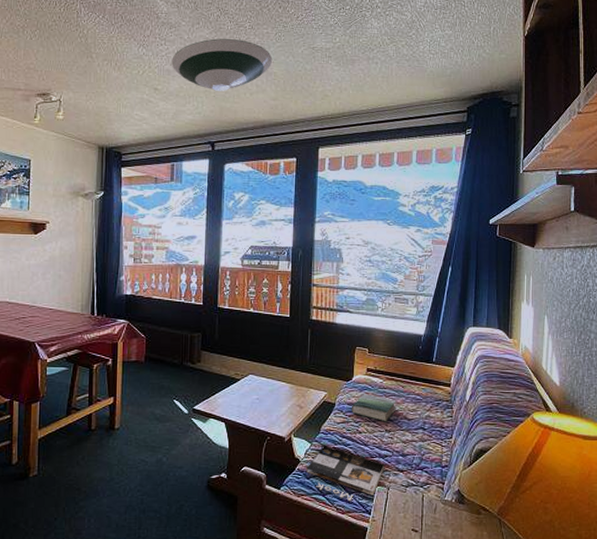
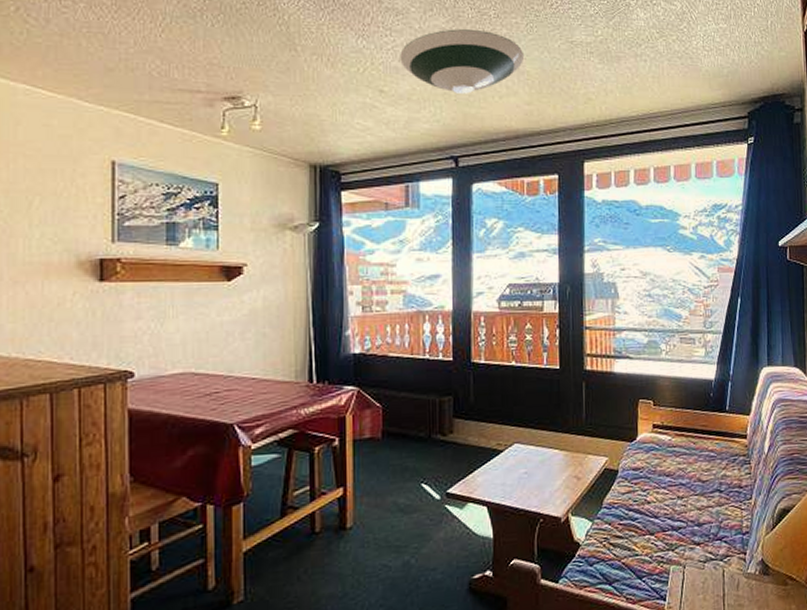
magazine: present [306,446,385,501] -> none [589,523,679,587]
book: present [351,394,396,422] -> none [637,455,688,488]

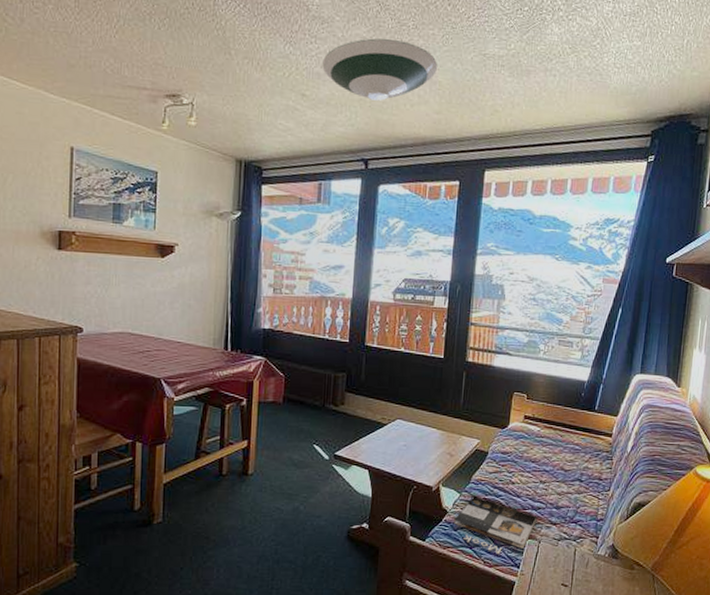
magazine: none [589,523,679,587] -> present [454,497,537,554]

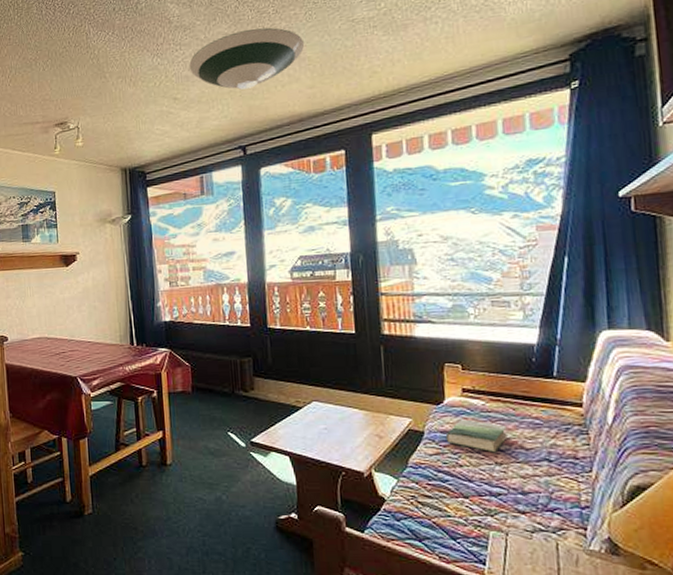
magazine: present [454,497,537,554] -> none [395,482,499,548]
book: none [504,443,553,473] -> present [445,419,508,453]

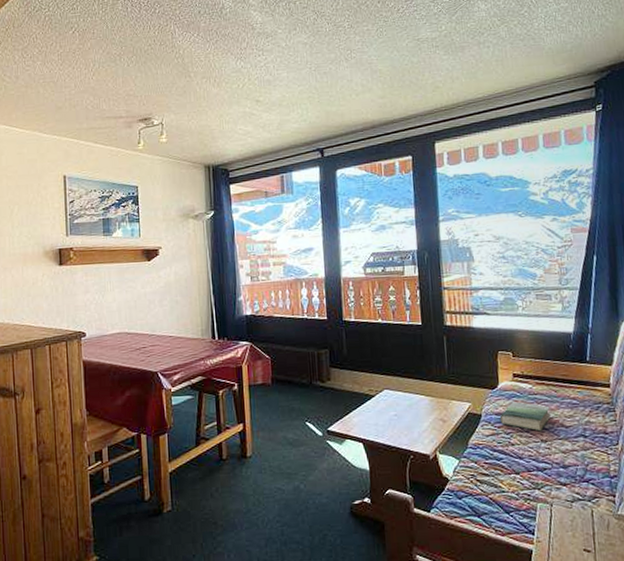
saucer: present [189,27,305,90] -> none [271,40,377,96]

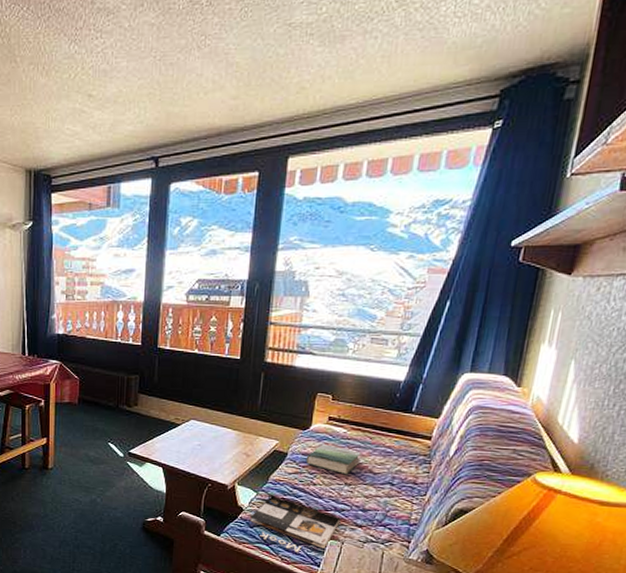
magazine: none [457,462,545,521] -> present [250,496,341,552]

